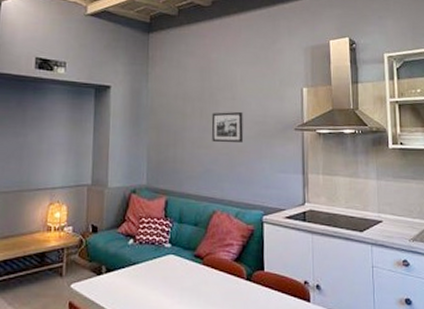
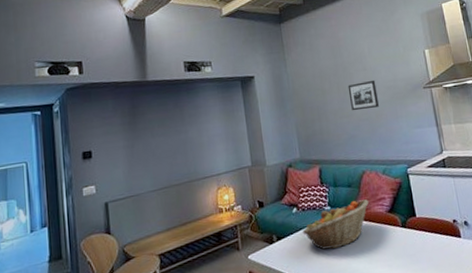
fruit basket: none [135,242,214,292] -> present [302,199,369,250]

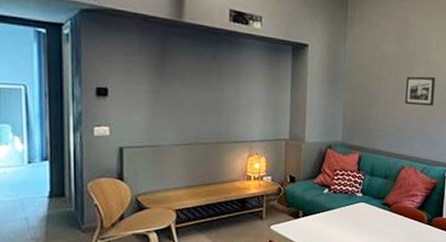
fruit basket: present [302,199,369,250] -> none [329,193,401,233]

